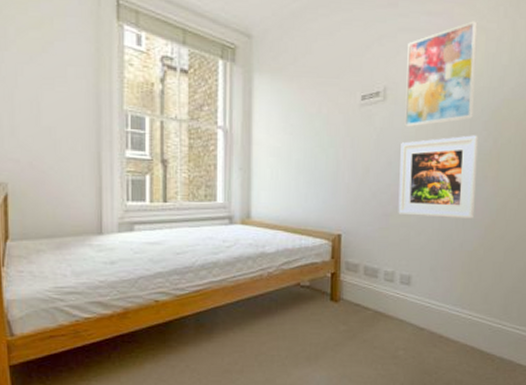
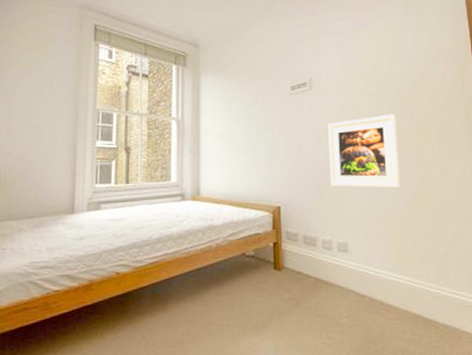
wall art: present [404,21,478,127] -> none [327,22,389,110]

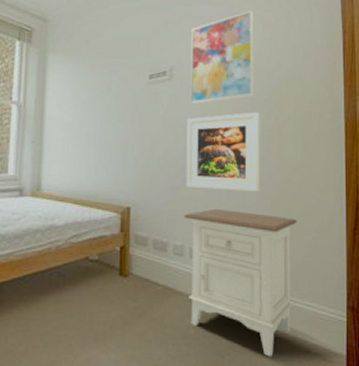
wall art: none [327,22,389,110] -> present [190,10,255,104]
nightstand: none [330,204,441,344] -> present [184,208,297,357]

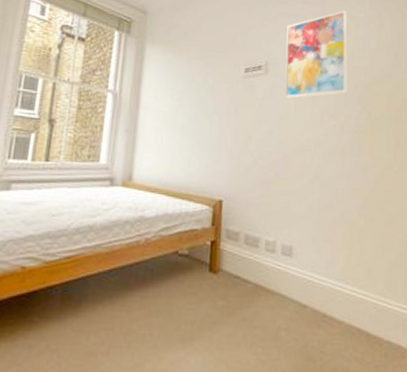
nightstand: present [184,208,297,357] -> none [276,204,390,363]
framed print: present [186,112,260,193] -> none [279,108,353,190]

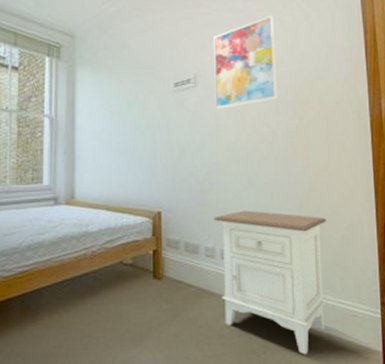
nightstand: none [276,204,390,363] -> present [214,210,327,355]

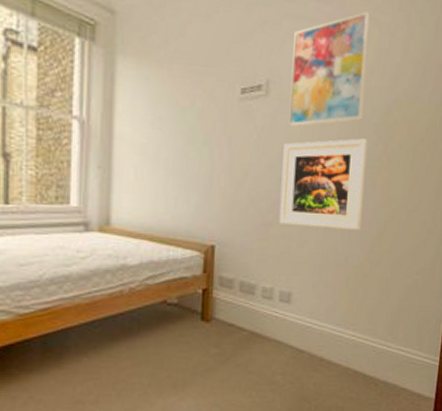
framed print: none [213,114,287,194] -> present [279,138,368,232]
nightstand: present [214,210,327,355] -> none [275,248,398,402]

